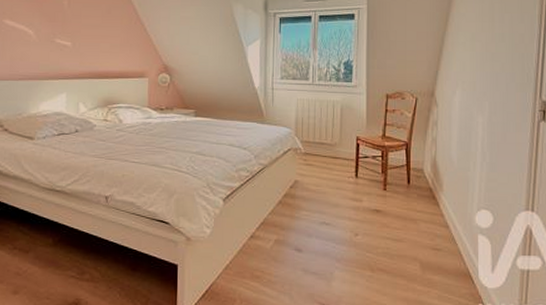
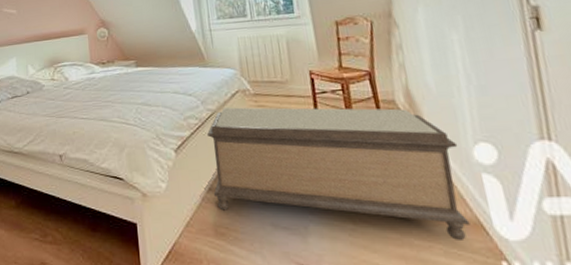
bench: none [254,164,465,287] -> present [206,107,470,240]

